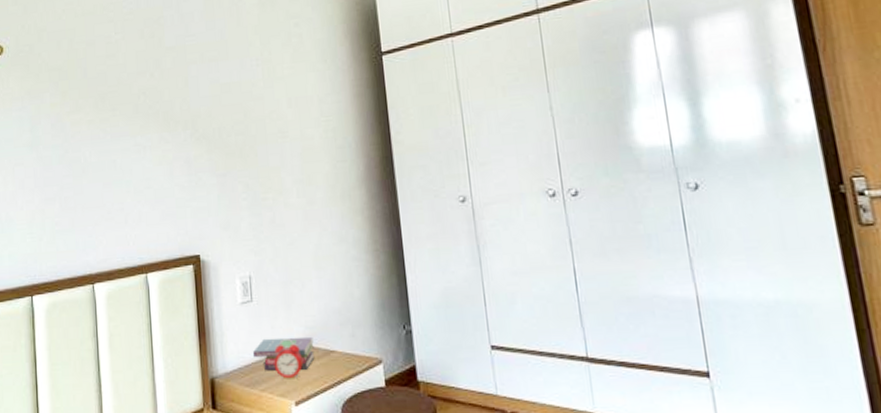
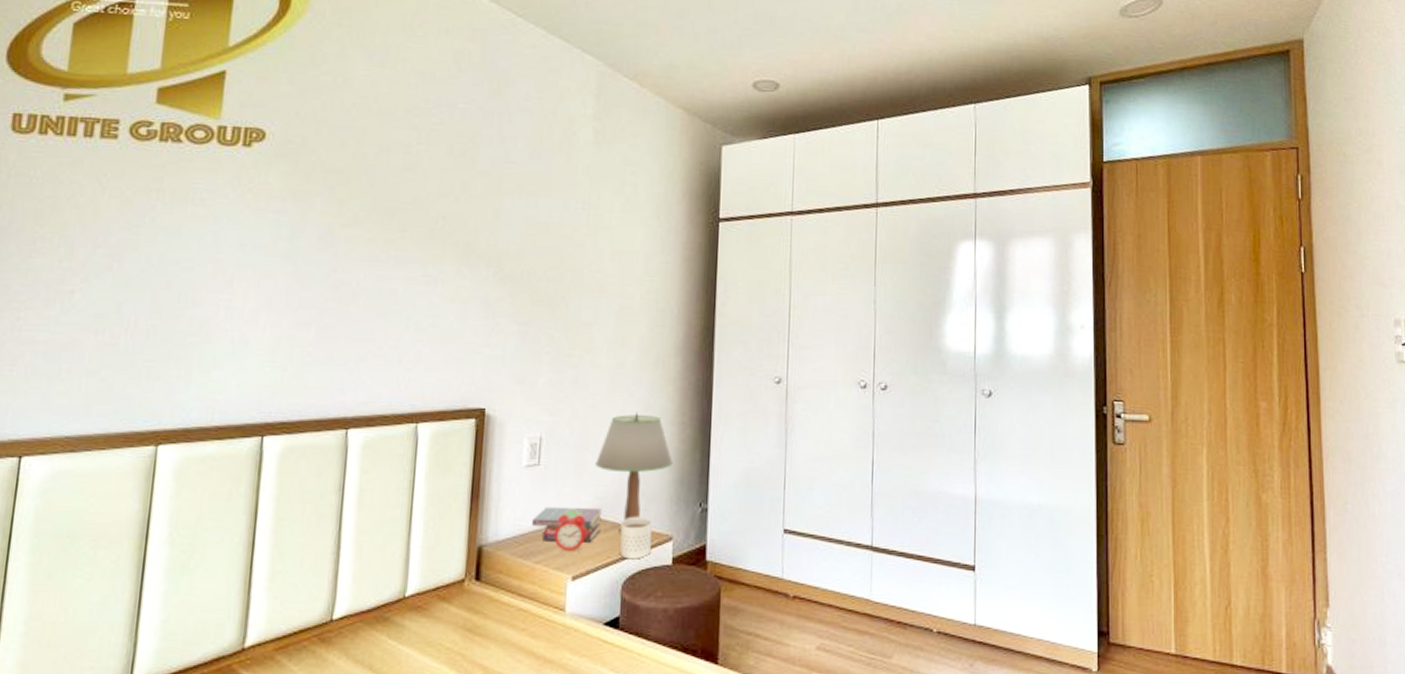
table lamp: none [301,244,373,358] -> present [595,412,674,532]
mug: none [331,342,364,384] -> present [619,516,652,560]

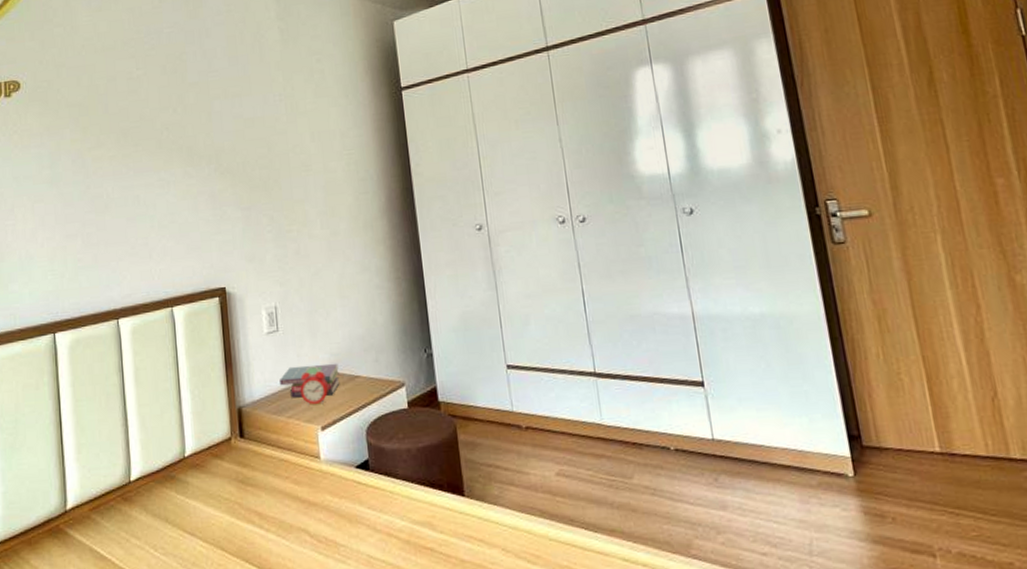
table lamp: present [595,412,674,532] -> none [326,273,395,383]
mug: present [619,516,652,560] -> none [356,367,387,407]

